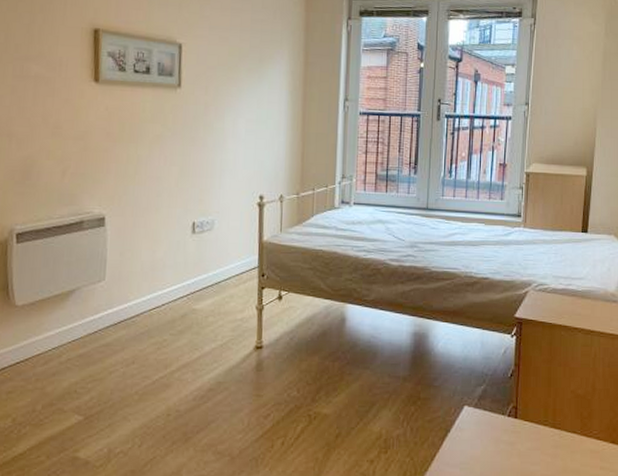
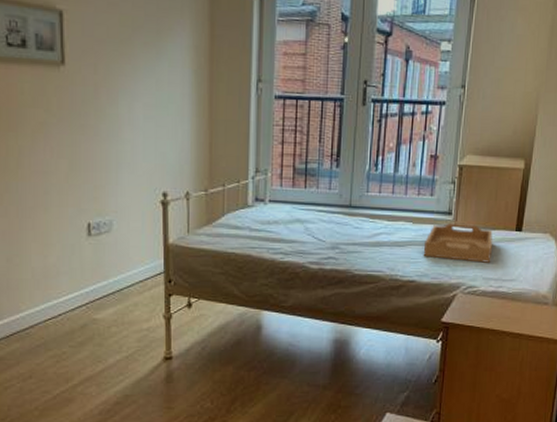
serving tray: none [495,224,560,262] -> present [423,222,493,263]

